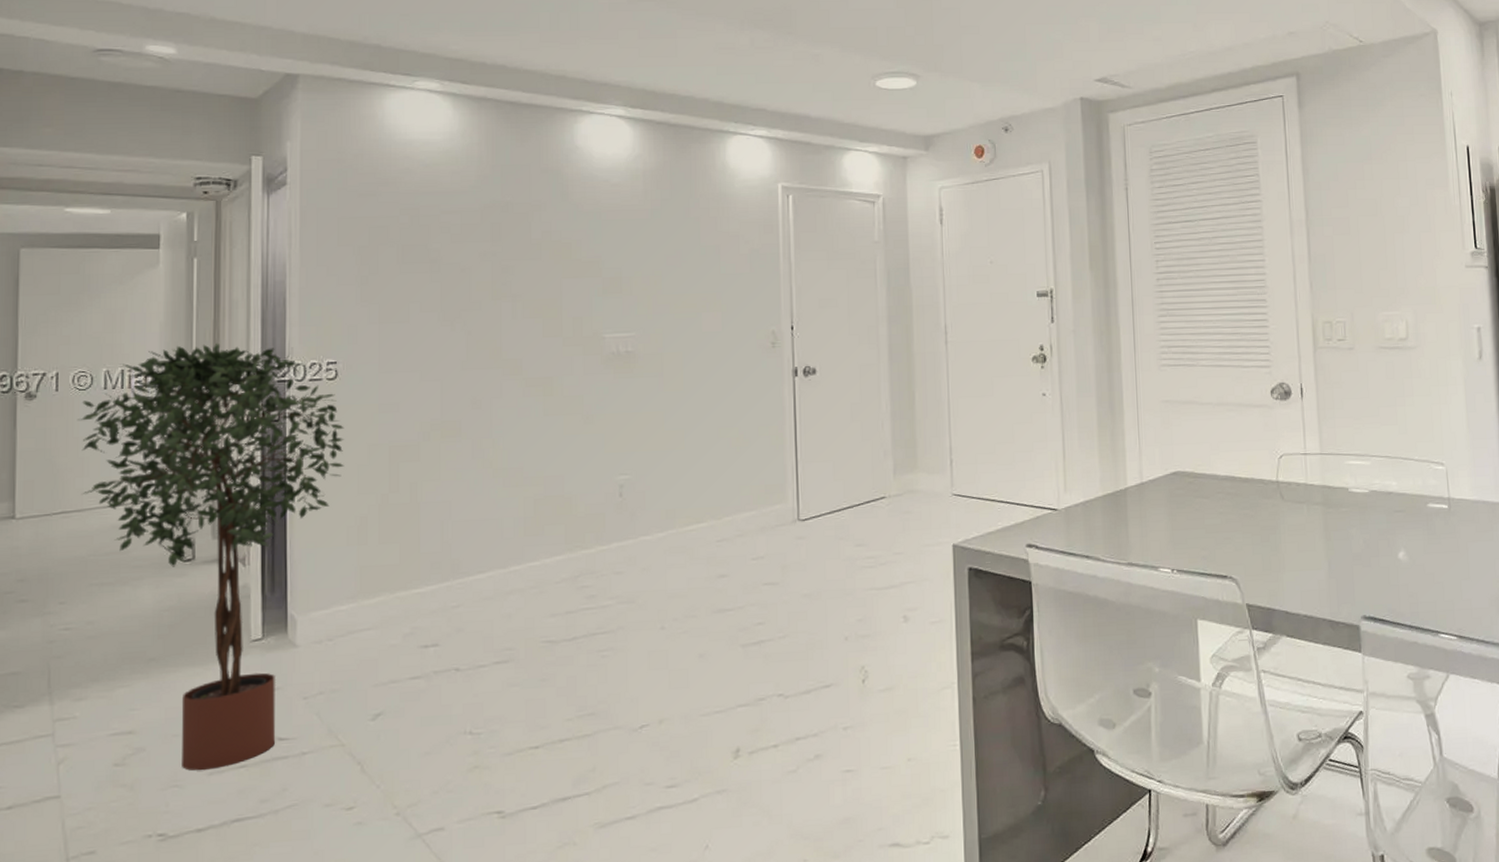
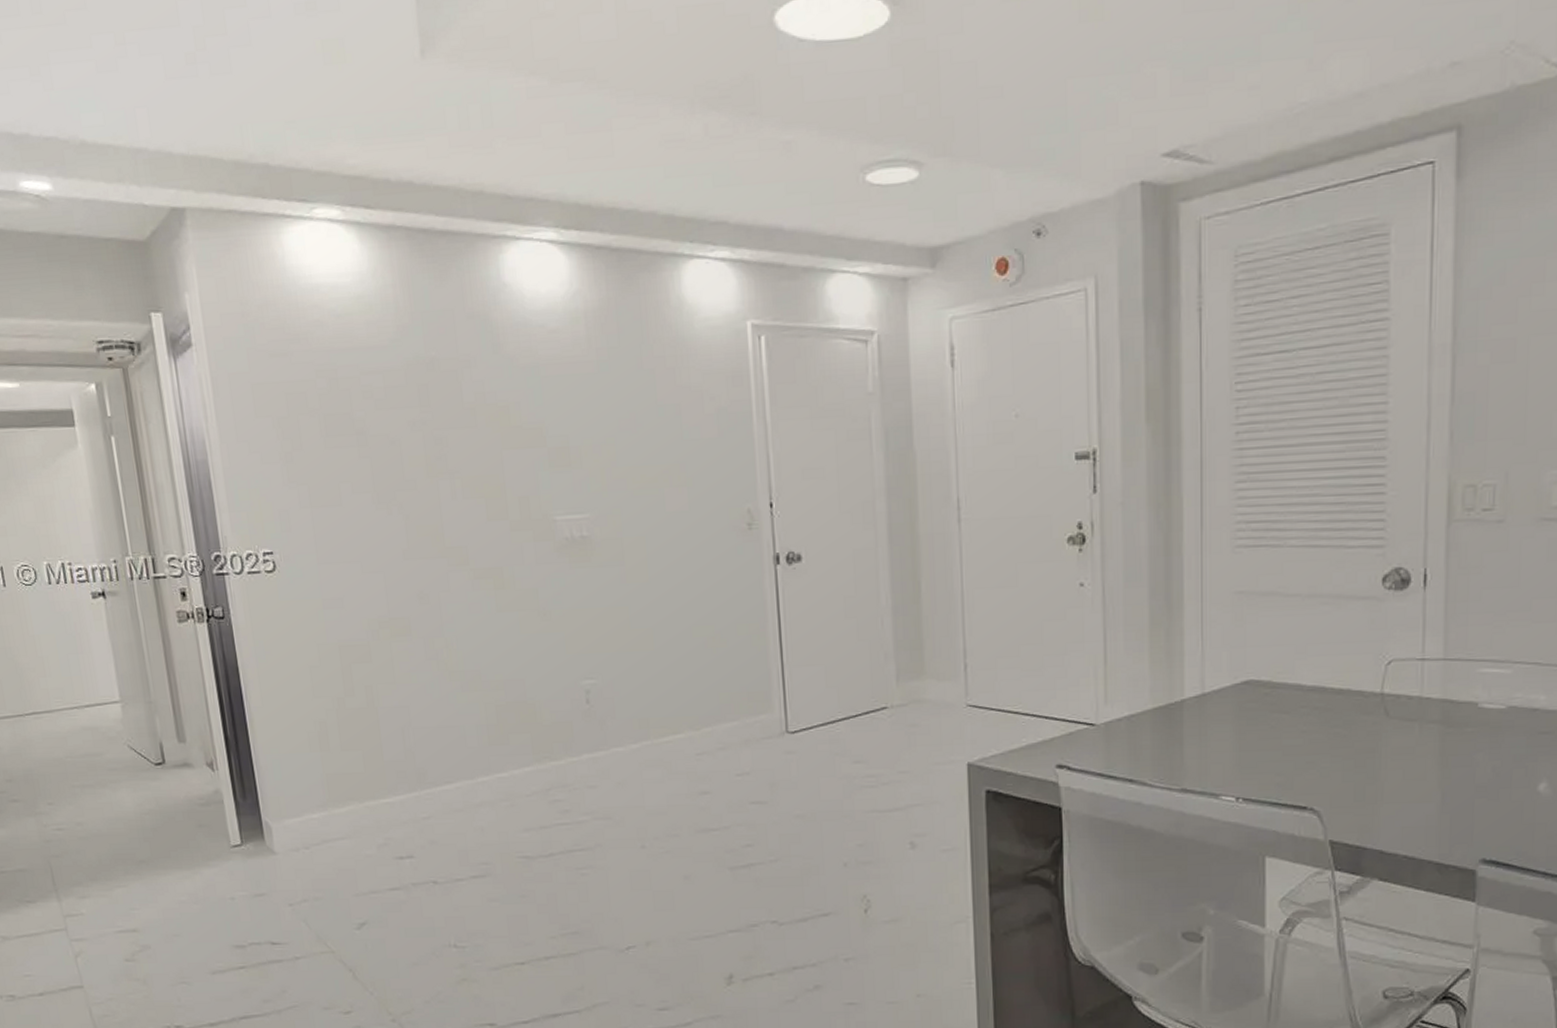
potted tree: present [77,342,344,771] -> none [29,532,296,970]

